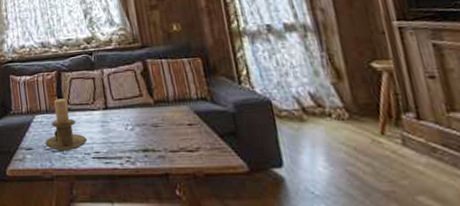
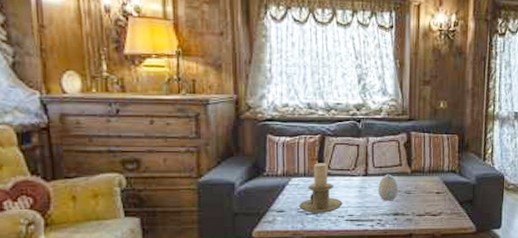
decorative egg: none [120,106,144,136] -> present [378,174,399,201]

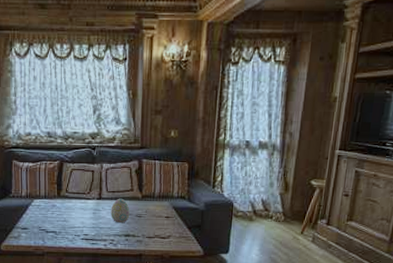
candle holder: present [299,163,343,213] -> none [40,187,79,232]

